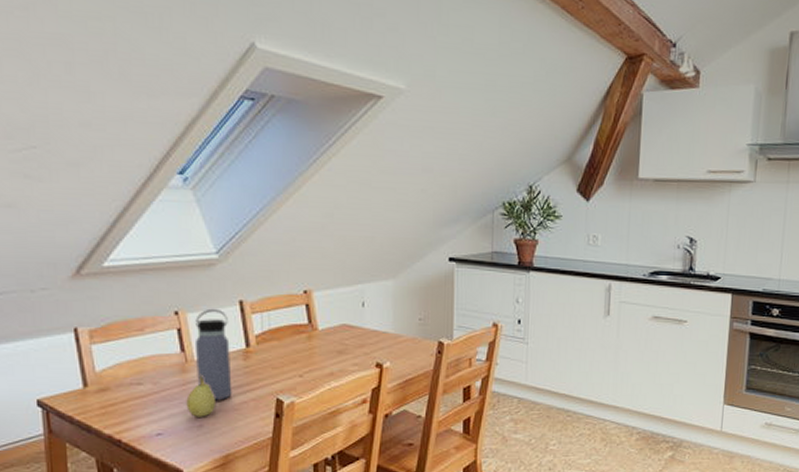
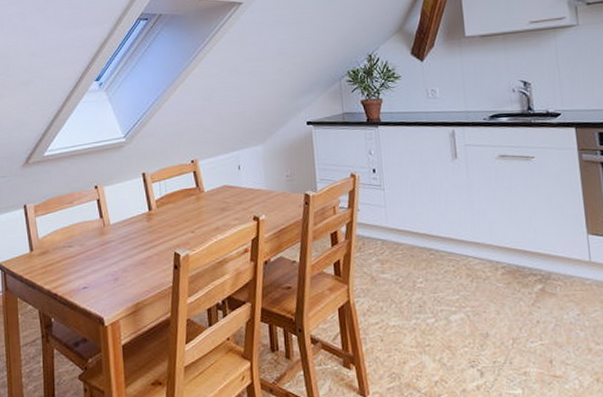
fruit: present [186,374,215,417] -> none [105,235,127,272]
water bottle: present [194,308,232,401] -> none [110,181,140,257]

